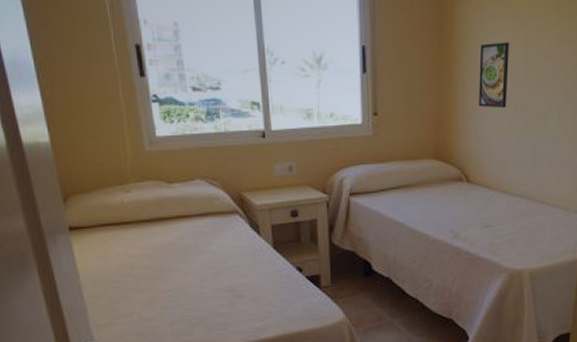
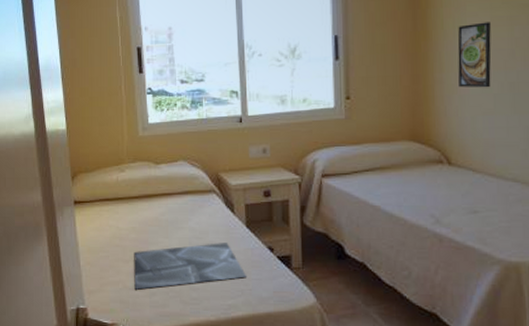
tote bag: none [148,265,275,320] -> present [134,243,246,290]

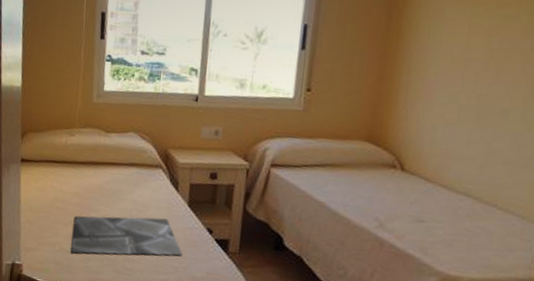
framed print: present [457,22,492,88] -> none [424,28,468,98]

